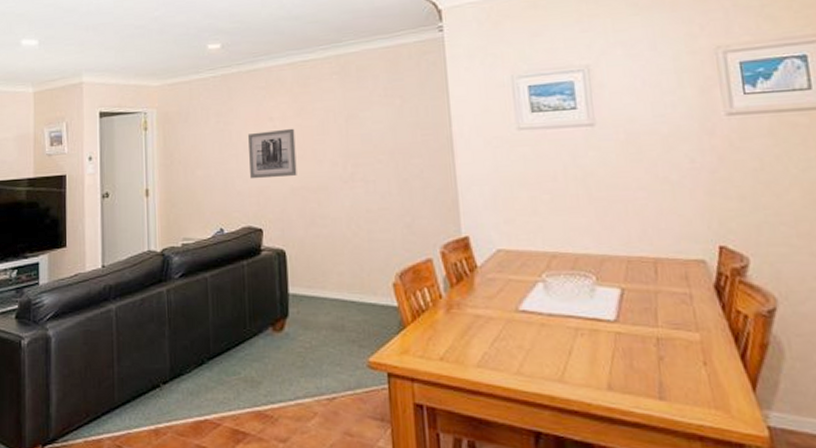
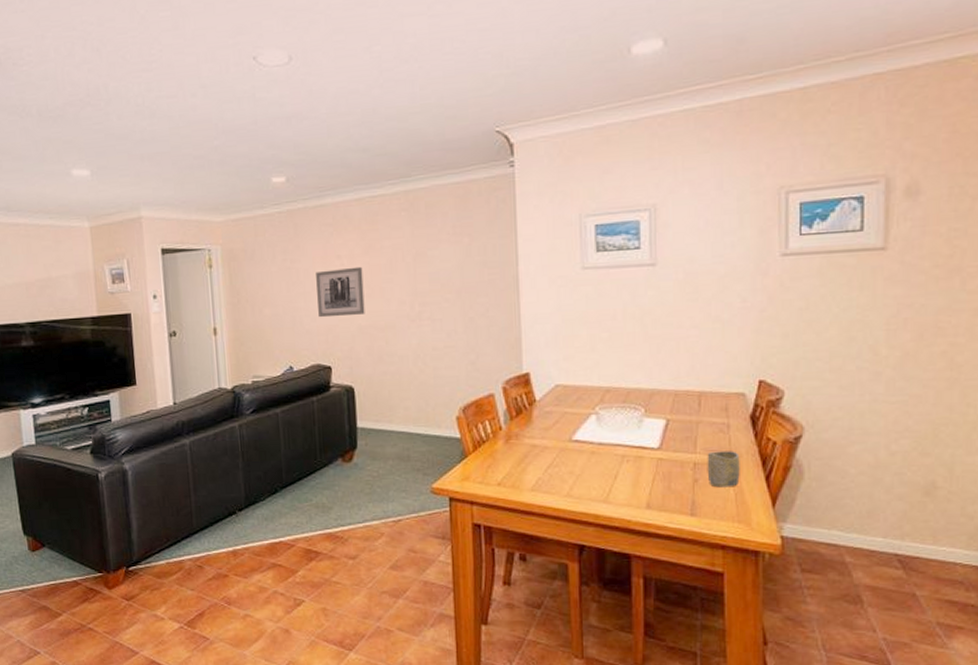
cup: none [670,325,711,367] -> present [707,451,740,488]

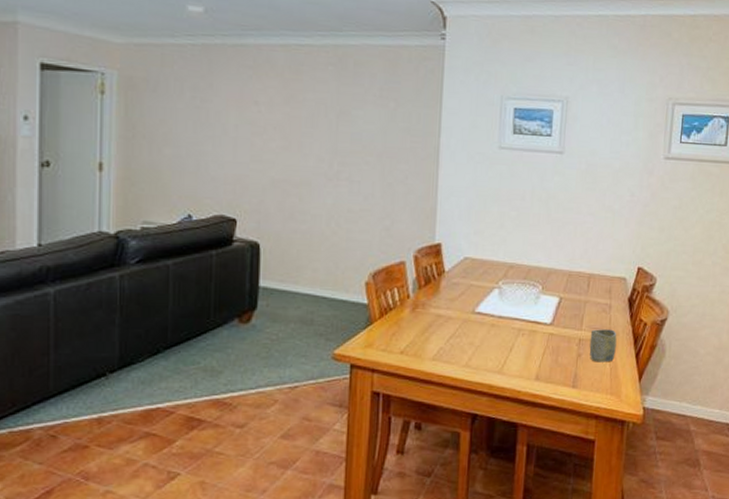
wall art: present [316,266,365,318] -> none [227,115,281,167]

